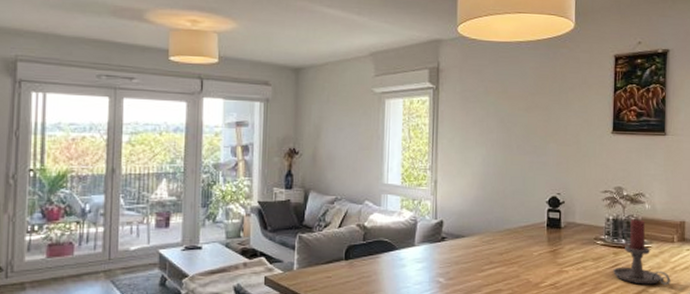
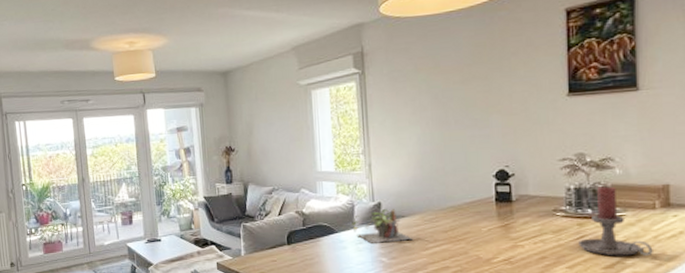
plant: none [403,228,470,263] -> present [342,209,413,244]

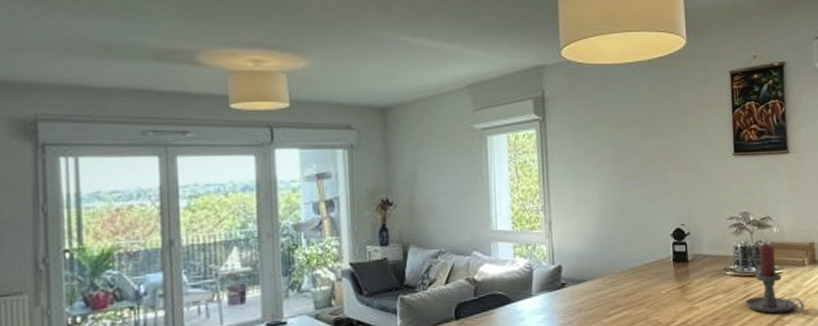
plant: present [342,209,413,244] -> none [519,272,594,313]

